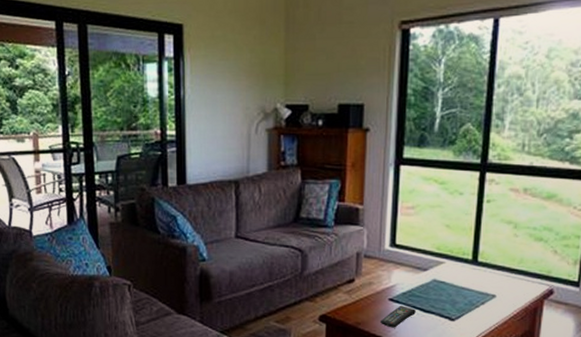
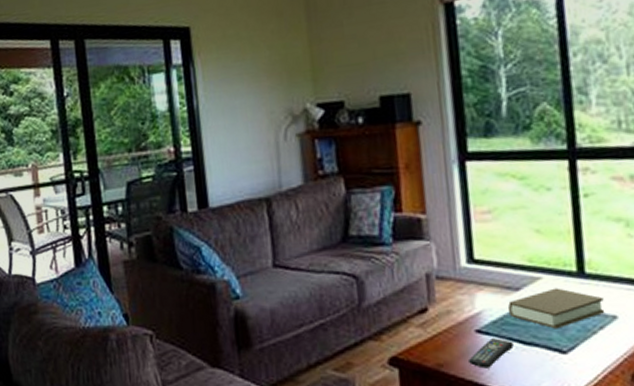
book: none [415,271,488,302] -> present [507,288,605,329]

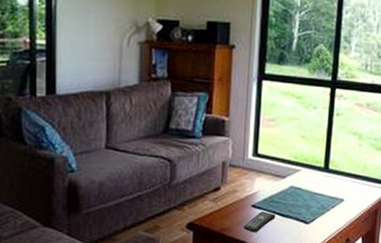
book: present [507,288,605,329] -> none [275,178,337,207]

